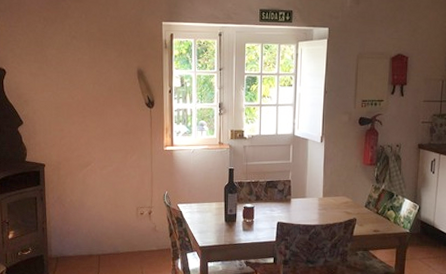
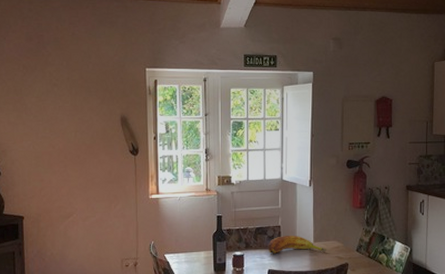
banana: none [277,190,336,207] -> present [267,236,327,254]

